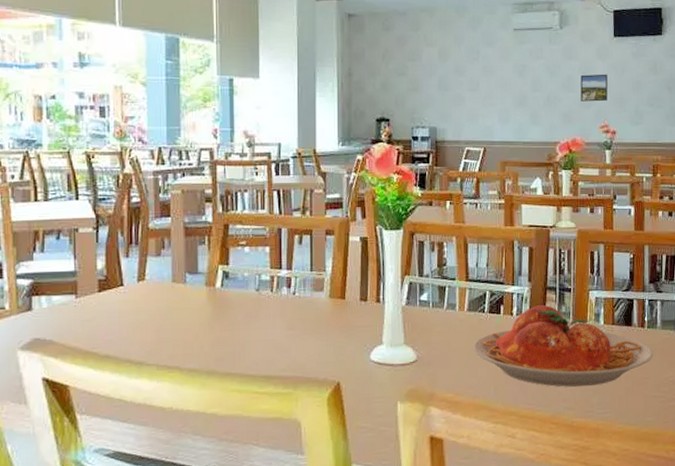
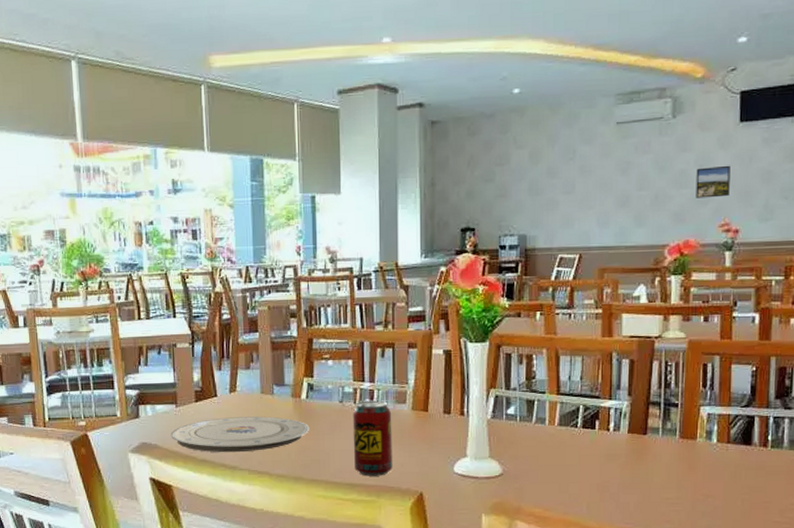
plate: none [68,306,224,348] -> present [170,416,310,453]
beverage can: none [269,288,310,367] -> present [352,400,393,476]
plate: present [473,304,653,388] -> none [564,420,777,508]

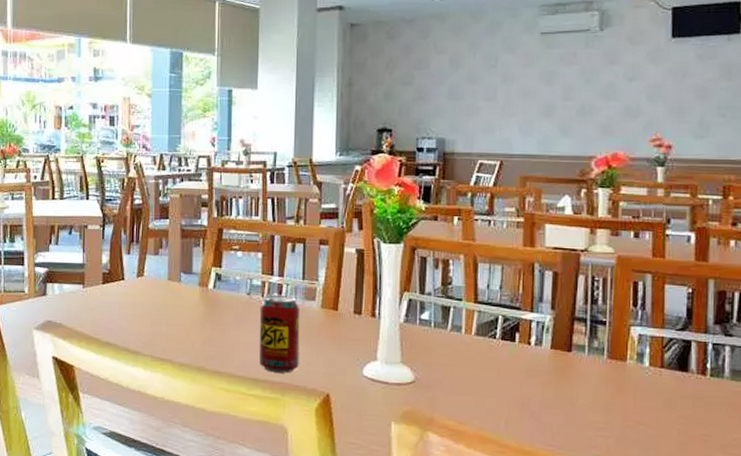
plate: present [170,416,310,453] -> none [76,301,216,338]
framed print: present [696,165,731,198] -> none [625,80,662,112]

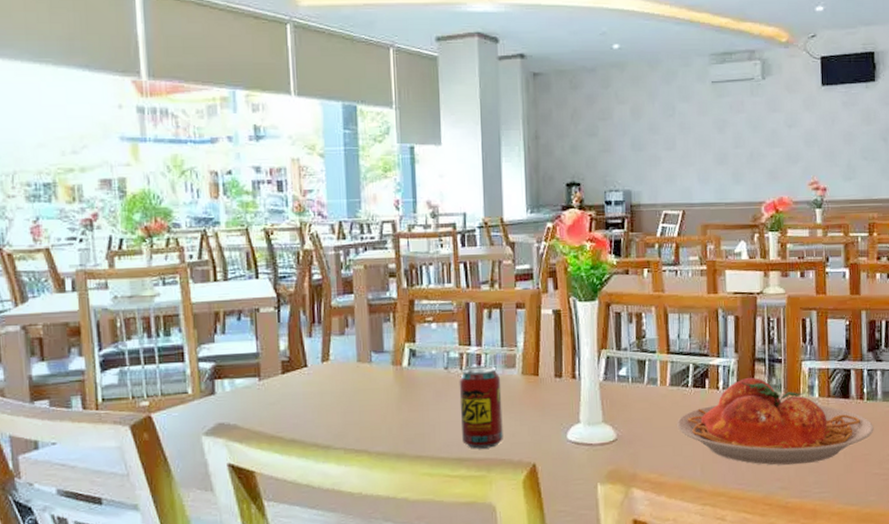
plate: none [481,336,718,436] -> present [677,377,874,466]

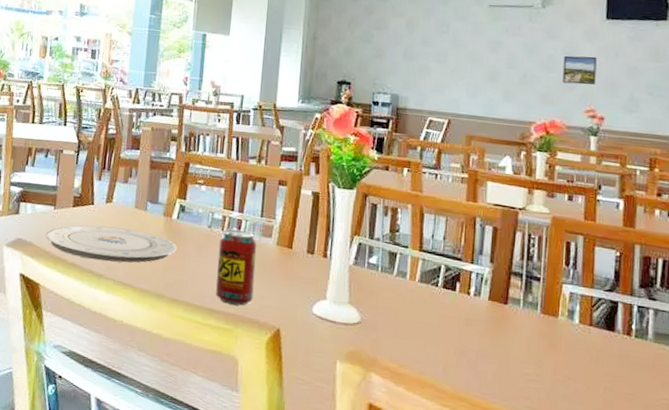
plate: none [252,387,413,431] -> present [45,225,177,263]
plate: present [677,377,874,466] -> none [423,289,642,391]
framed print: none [786,126,816,157] -> present [562,55,597,85]

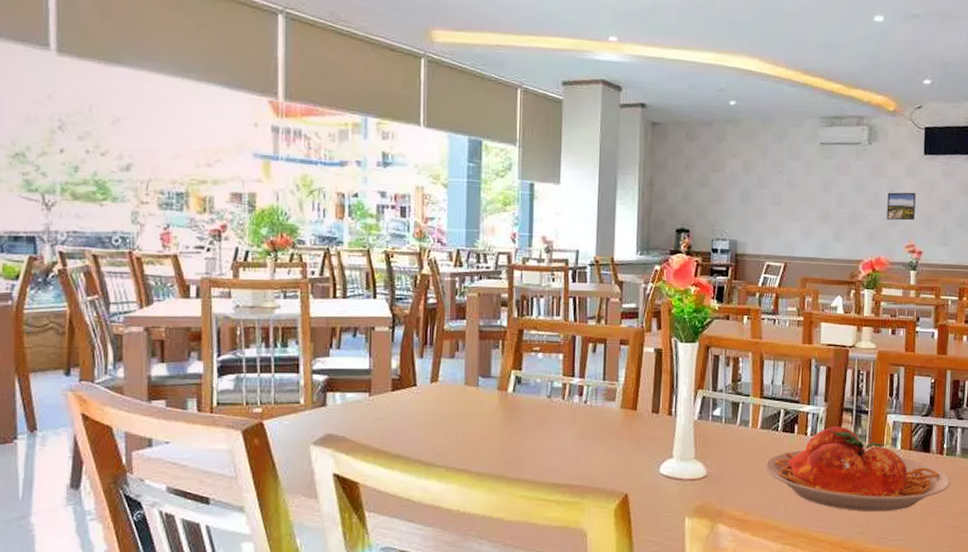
plate: present [45,225,177,263] -> none [361,409,515,448]
beverage can: present [216,229,257,306] -> none [559,397,601,476]
plate: none [423,289,642,391] -> present [765,425,951,512]

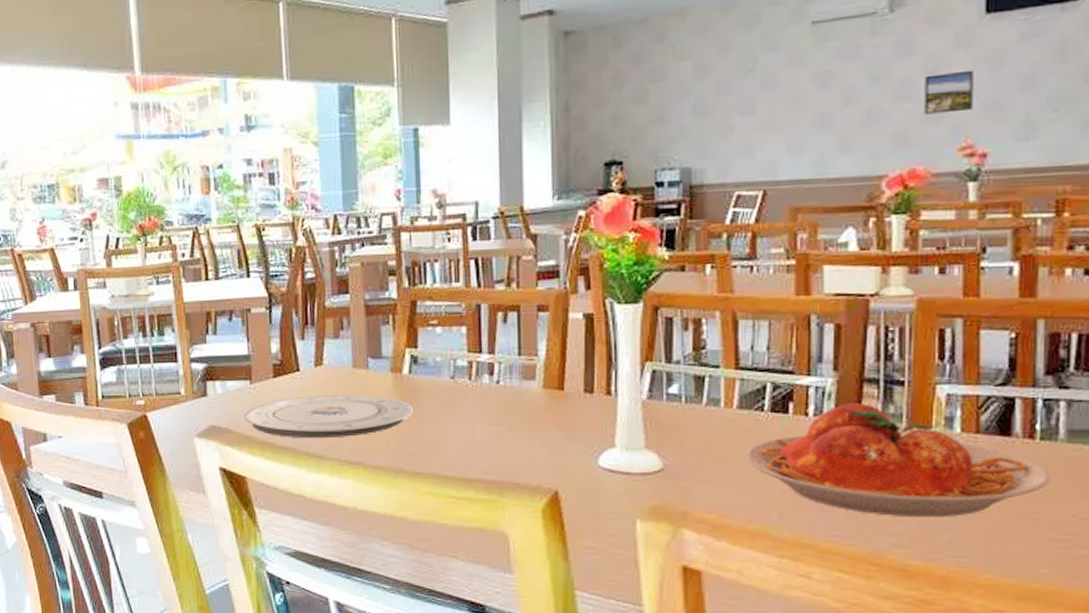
plate: none [361,409,515,448] -> present [244,395,414,439]

